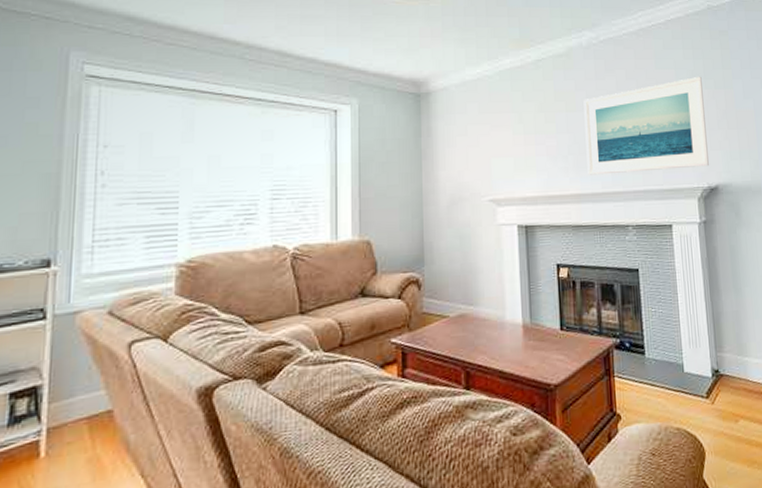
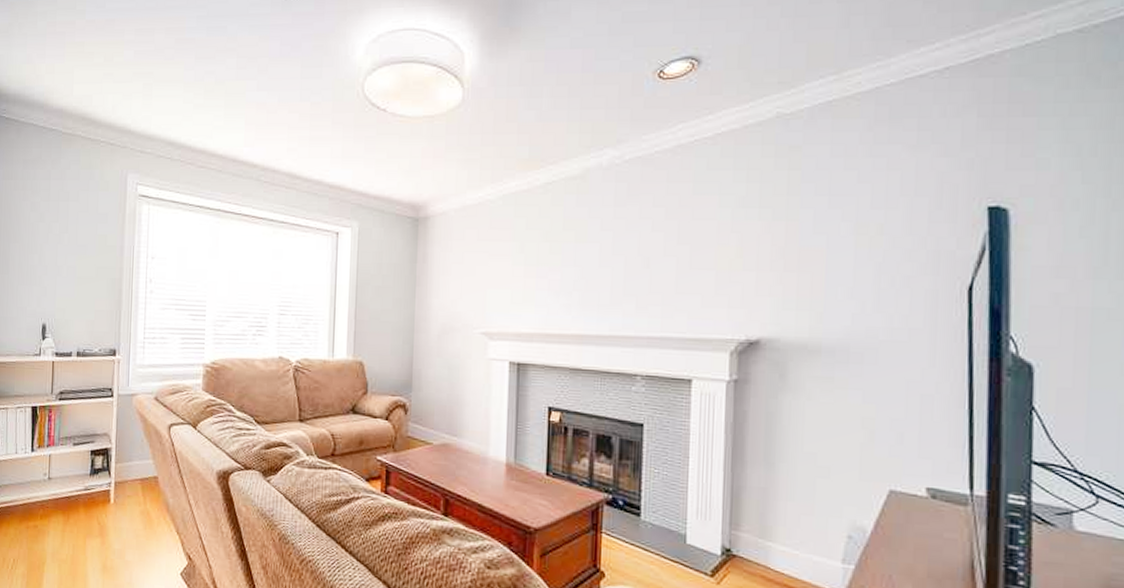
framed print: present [583,76,709,175] -> none [594,204,755,316]

